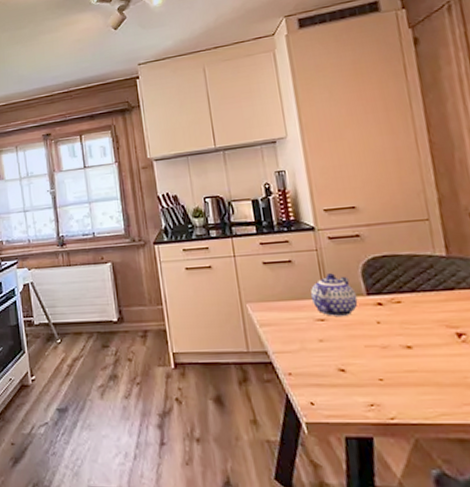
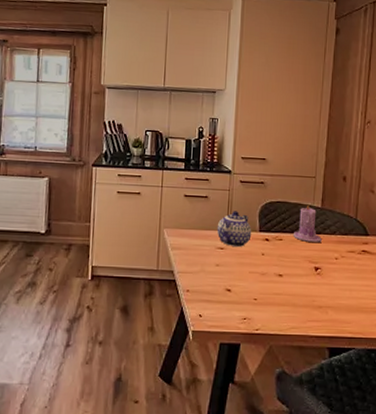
candle: none [415,254,458,302] -> present [294,204,322,242]

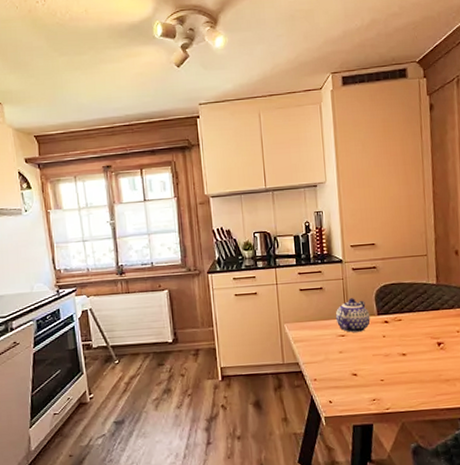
candle: present [294,204,322,242] -> none [412,282,441,319]

